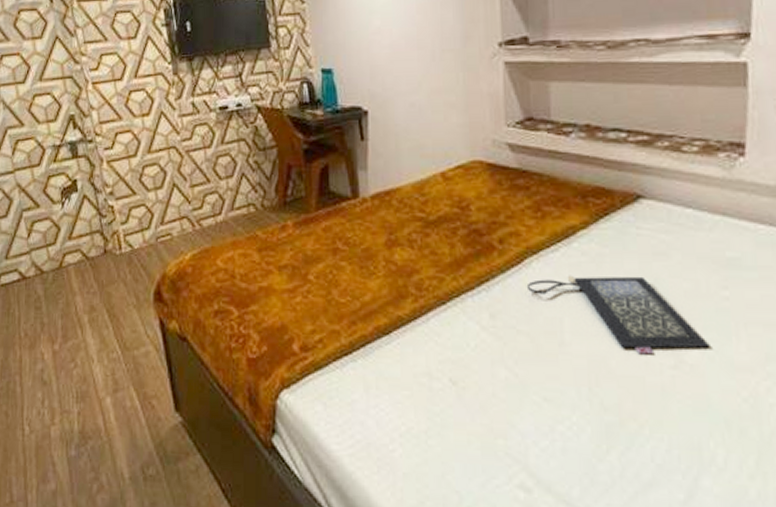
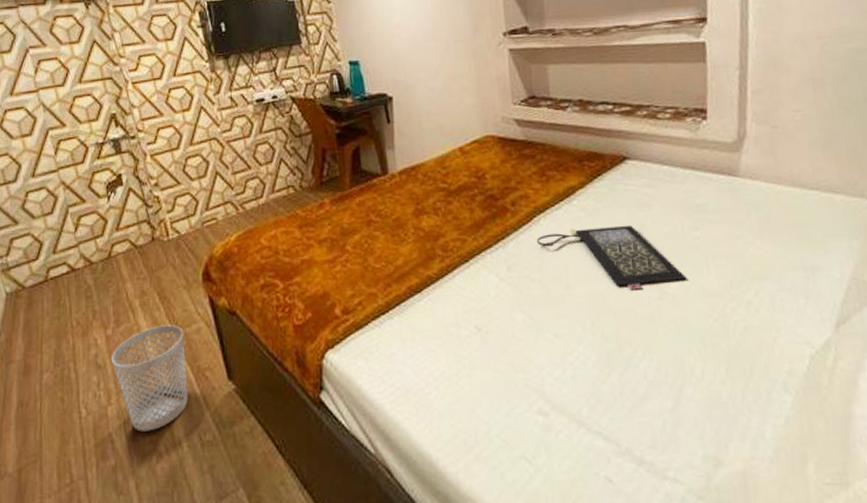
wastebasket: none [57,345,133,458] -> present [112,325,188,432]

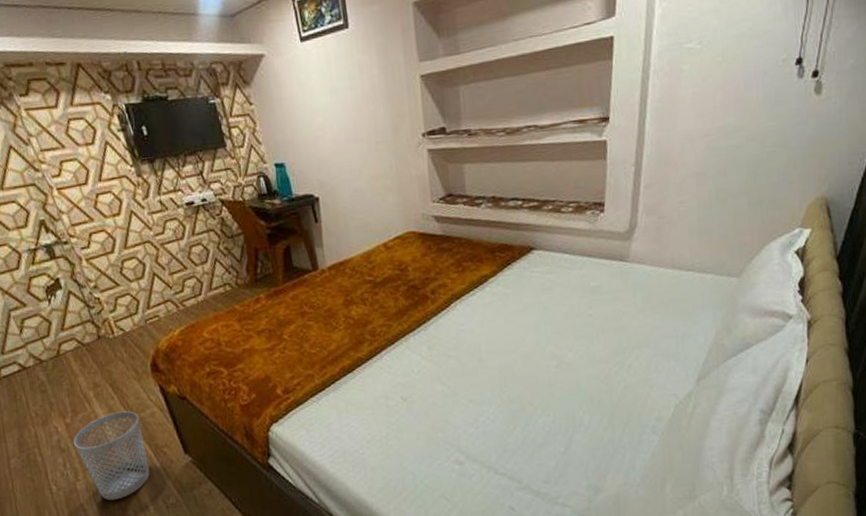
clutch bag: present [536,225,687,290] -> none [453,306,580,361]

